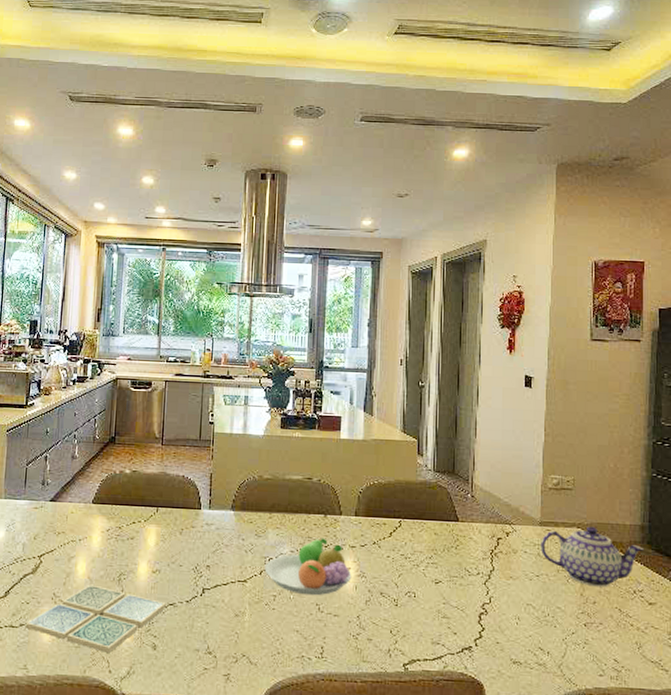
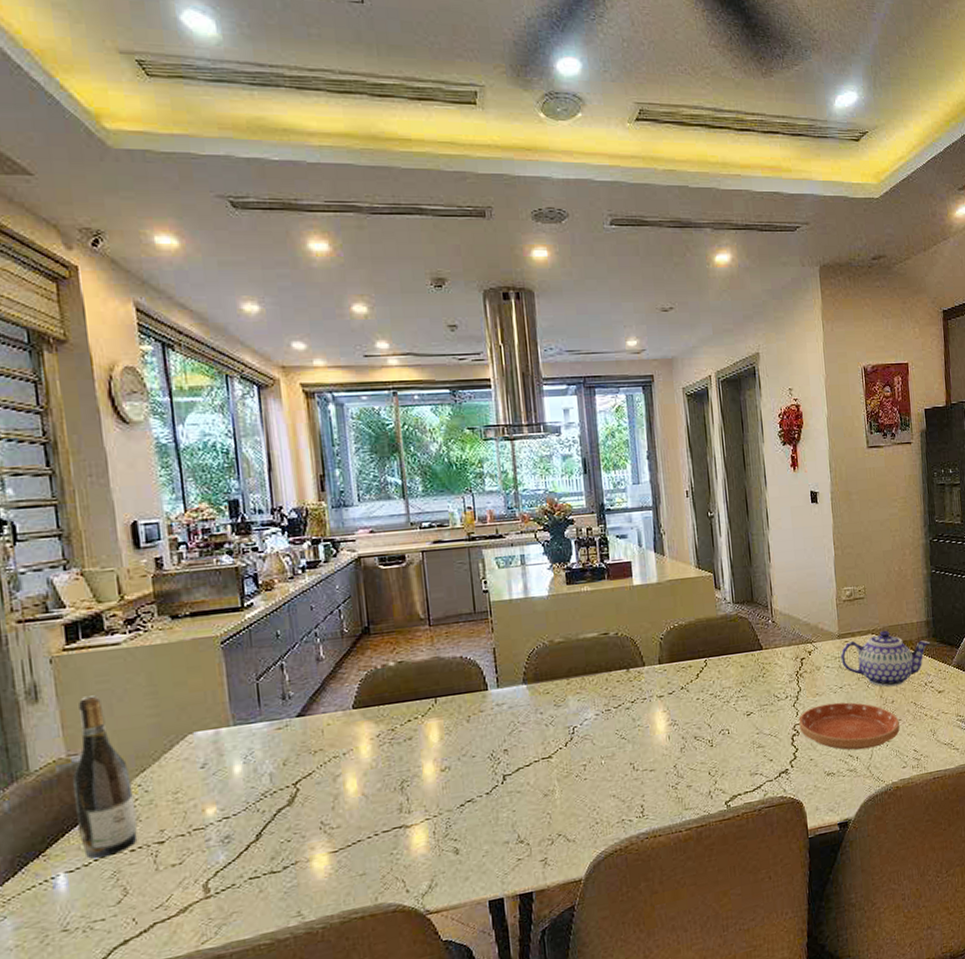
drink coaster: present [25,584,166,654] -> none [290,800,463,873]
fruit bowl: present [264,538,352,596] -> none [569,693,664,758]
saucer: none [488,589,600,647] -> present [798,702,900,750]

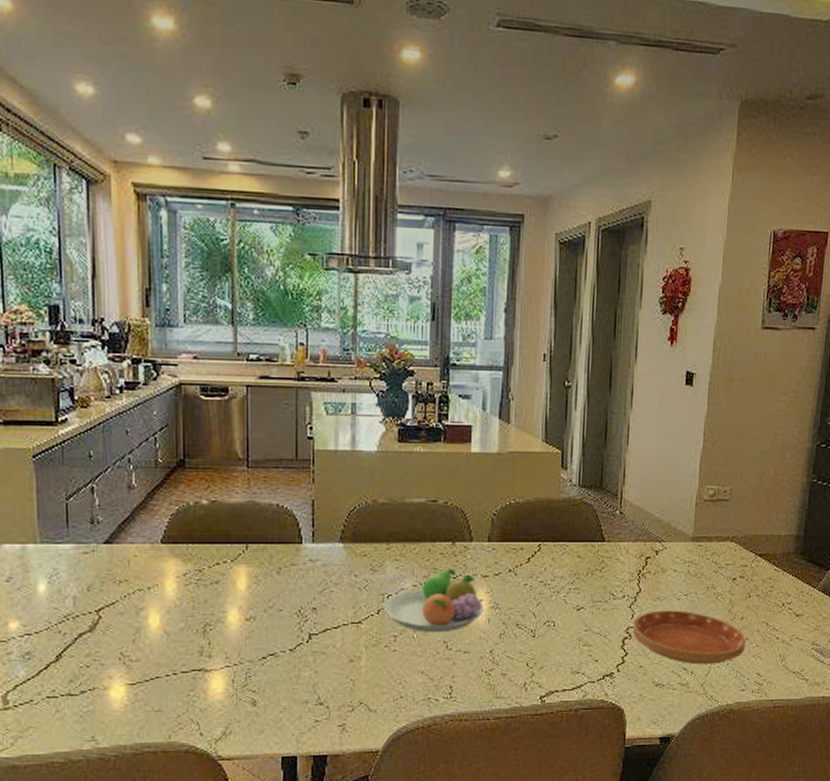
fruit bowl: none [569,693,664,758] -> present [382,568,484,633]
teapot: present [840,630,930,687] -> none [691,539,796,602]

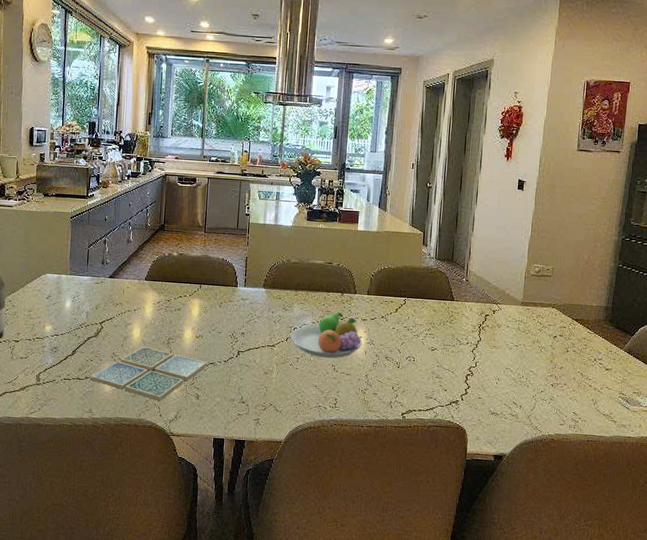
drink coaster: none [87,639,265,715] -> present [90,346,207,402]
saucer: present [632,610,746,665] -> none [474,356,564,402]

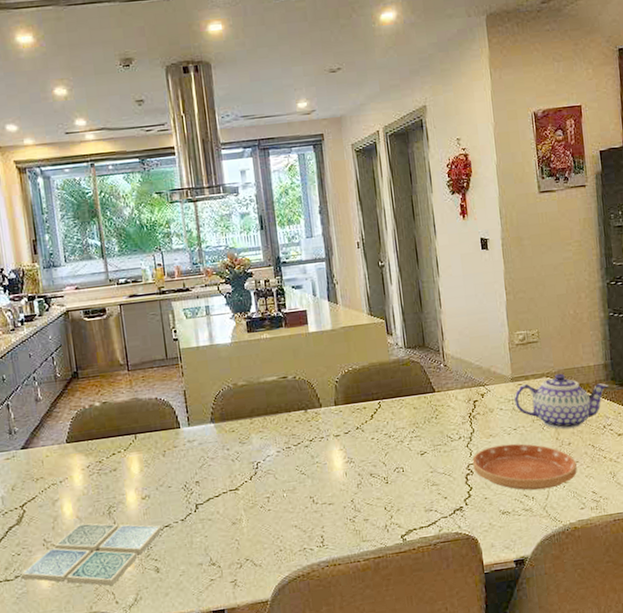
fruit bowl: present [290,312,363,359] -> none [253,432,341,491]
saucer: none [474,356,564,402] -> present [472,443,577,491]
teapot: none [520,307,606,356] -> present [514,373,608,430]

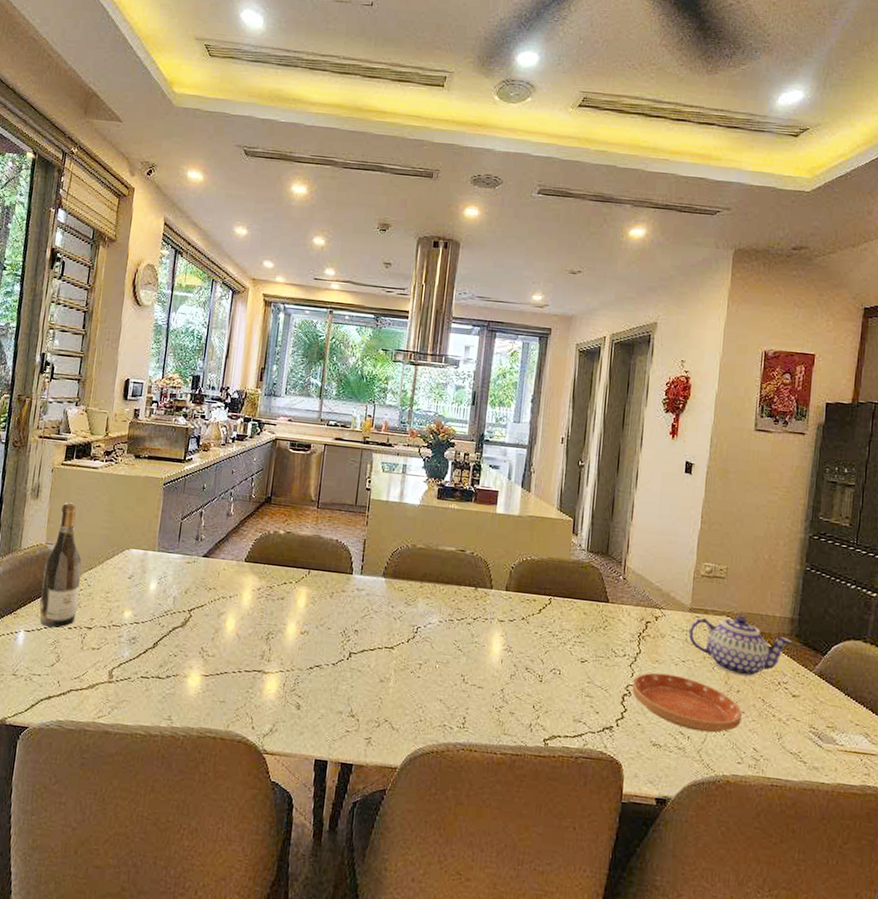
drink coaster: present [20,522,162,586] -> none [171,641,312,710]

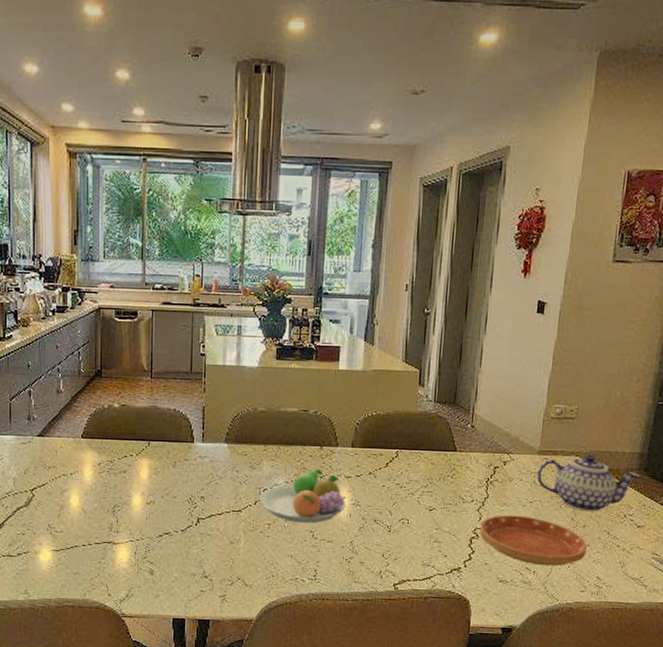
fruit bowl: none [412,610,499,667] -> present [259,469,347,524]

